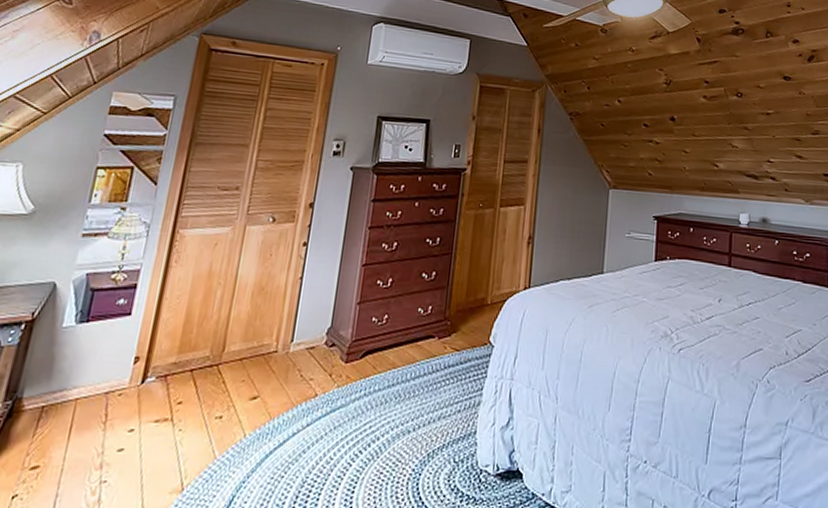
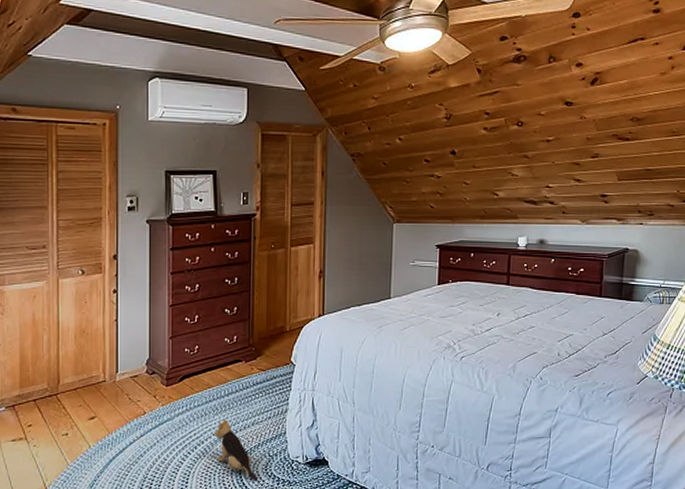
plush toy: none [393,408,438,495] -> present [214,418,258,481]

